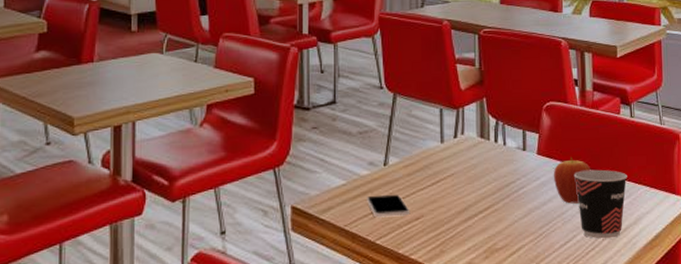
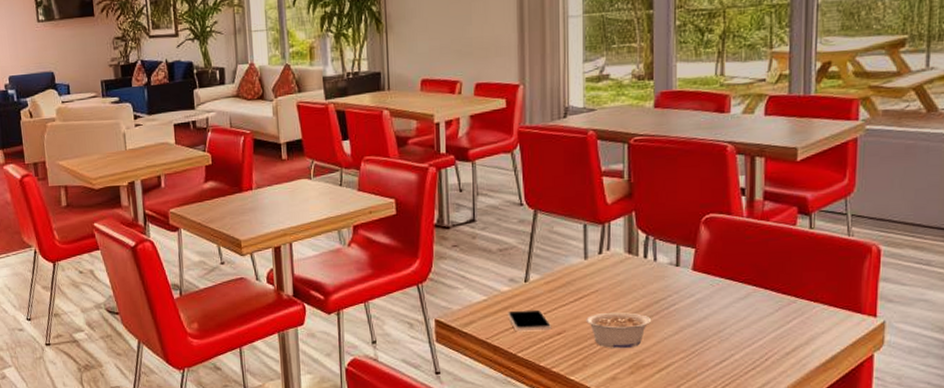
legume: none [443,195,503,233] -> present [586,311,652,349]
fruit: present [553,157,591,204] -> none [710,272,756,322]
cup: present [574,169,627,239] -> none [735,286,801,359]

